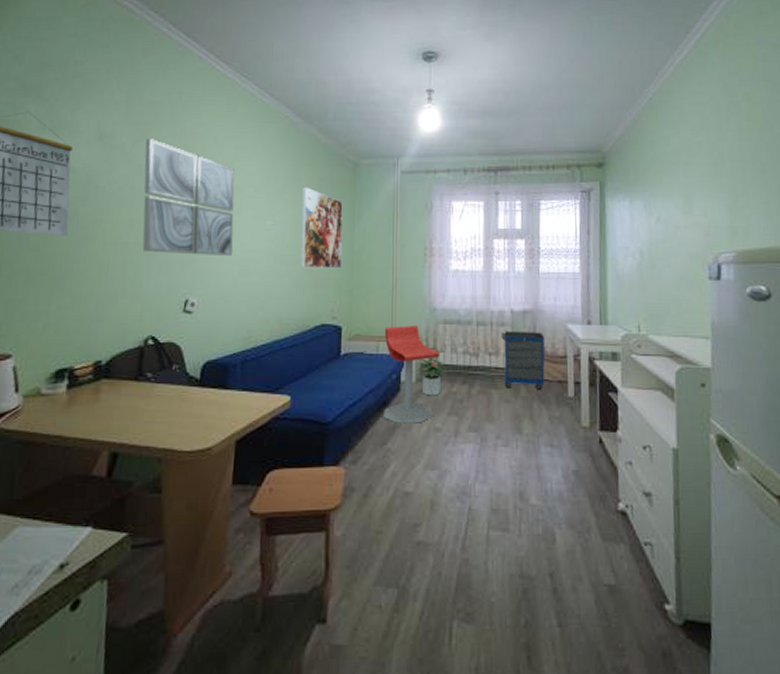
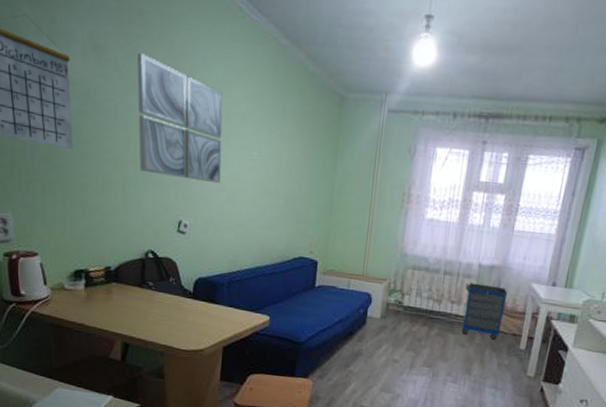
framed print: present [301,187,343,269] -> none [283,118,327,207]
stool: present [384,326,440,424] -> none [349,266,406,354]
potted plant: present [417,358,446,396] -> none [383,299,409,333]

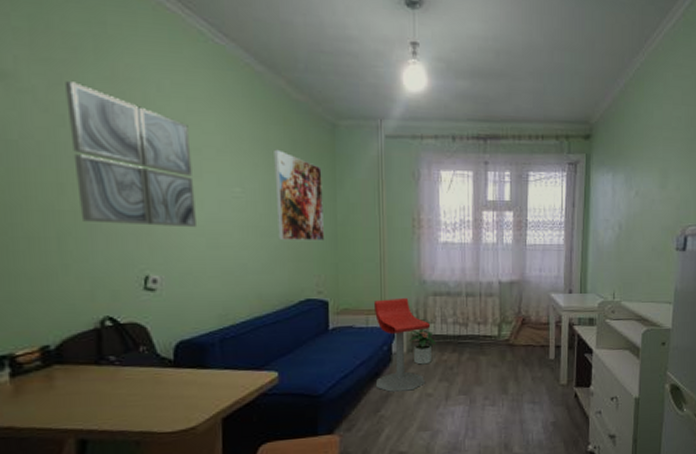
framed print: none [283,118,327,207] -> present [274,149,325,241]
stool: none [349,266,406,354] -> present [373,298,431,392]
potted plant: none [383,299,409,333] -> present [408,329,437,365]
cabinet: present [461,282,508,340] -> none [489,301,530,354]

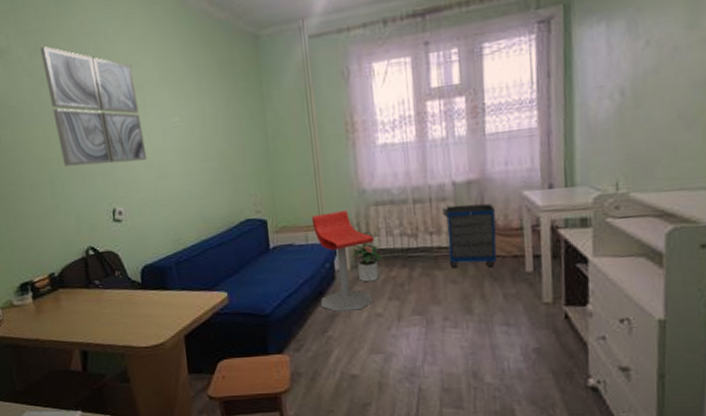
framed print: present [274,149,325,241] -> none [203,72,258,163]
cabinet: none [489,301,530,354] -> present [442,203,498,268]

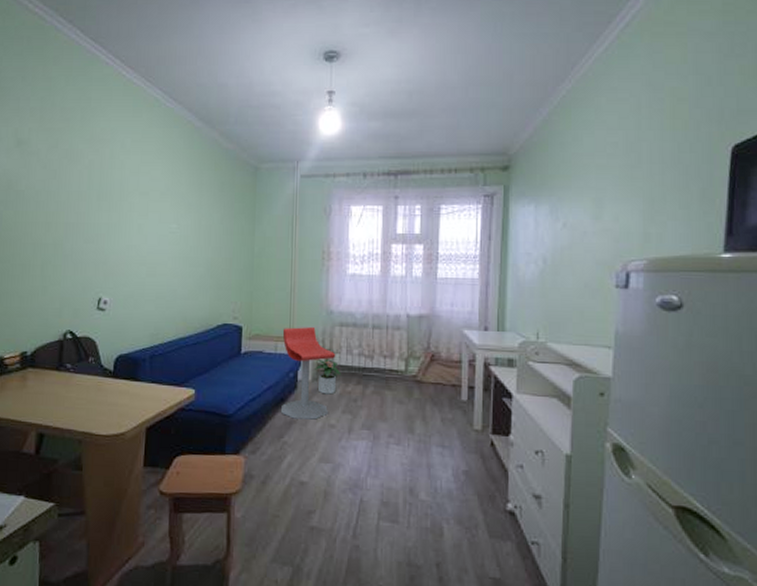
wall art: present [40,46,147,167] -> none [58,145,142,258]
cabinet: present [442,203,498,268] -> none [396,334,441,393]

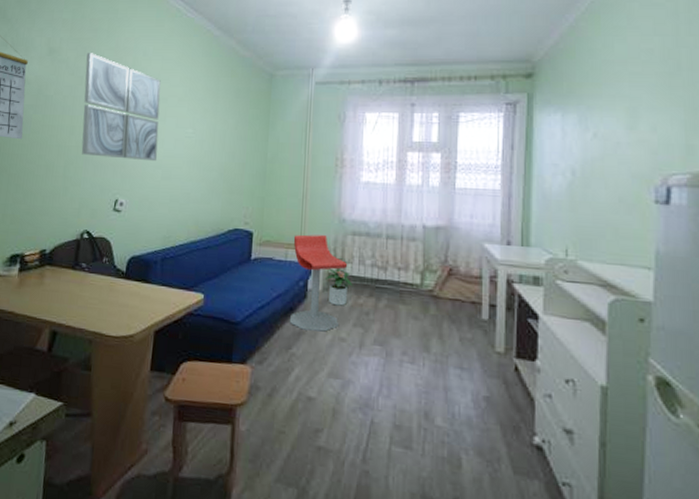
wall art: none [58,145,142,258] -> present [81,53,161,162]

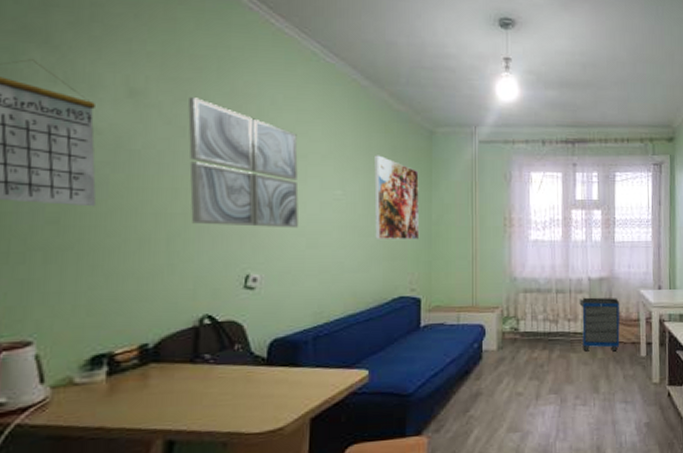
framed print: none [217,97,258,177] -> present [374,155,420,240]
stool: present [290,234,348,332] -> none [465,295,521,391]
potted plant: present [324,268,353,306] -> none [498,326,527,363]
cabinet: none [411,246,459,309] -> present [579,297,620,352]

